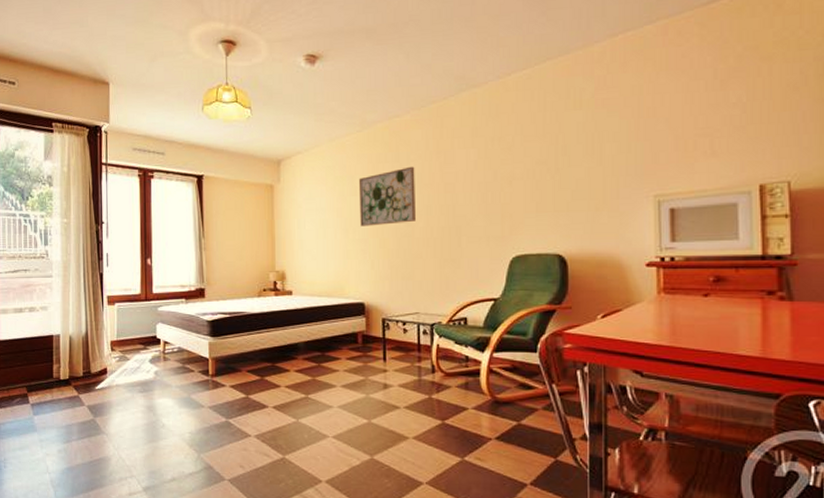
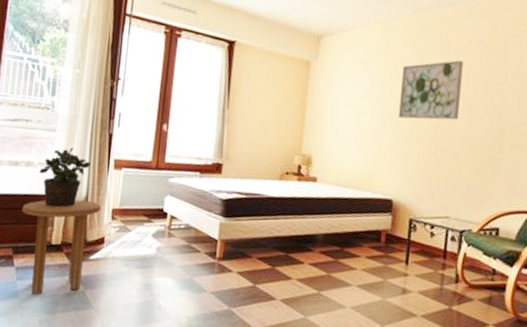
side table: none [30,337,101,427] -> present [22,199,102,295]
potted plant: none [41,290,86,346] -> present [39,147,91,208]

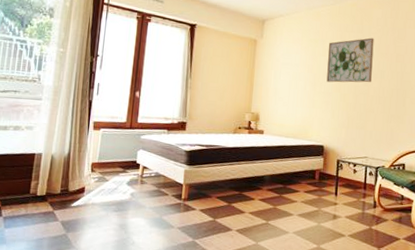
side table: present [22,199,102,295] -> none [10,156,82,240]
potted plant: present [39,147,91,208] -> none [26,113,73,164]

